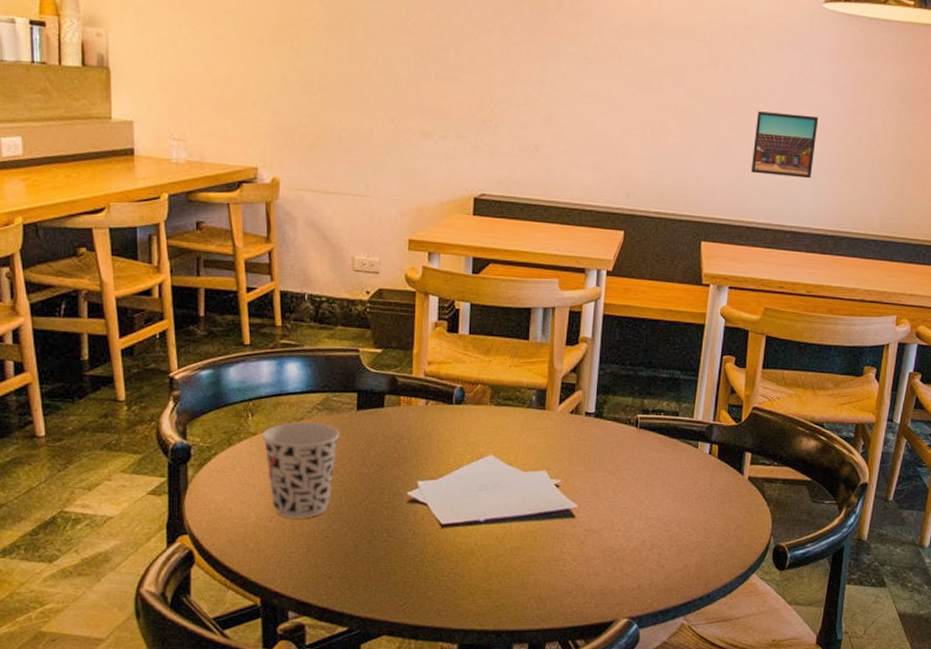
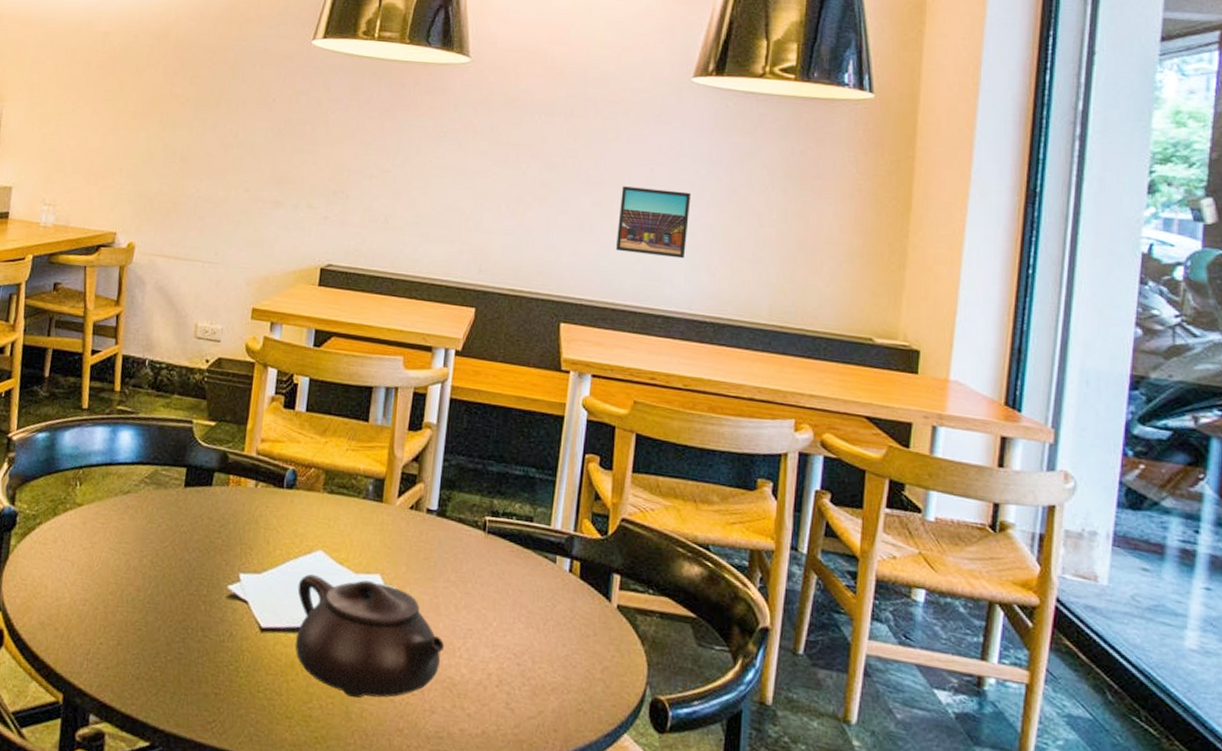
cup: present [262,421,339,519] -> none [87,494,164,605]
teapot: none [472,476,605,572] -> present [295,574,445,698]

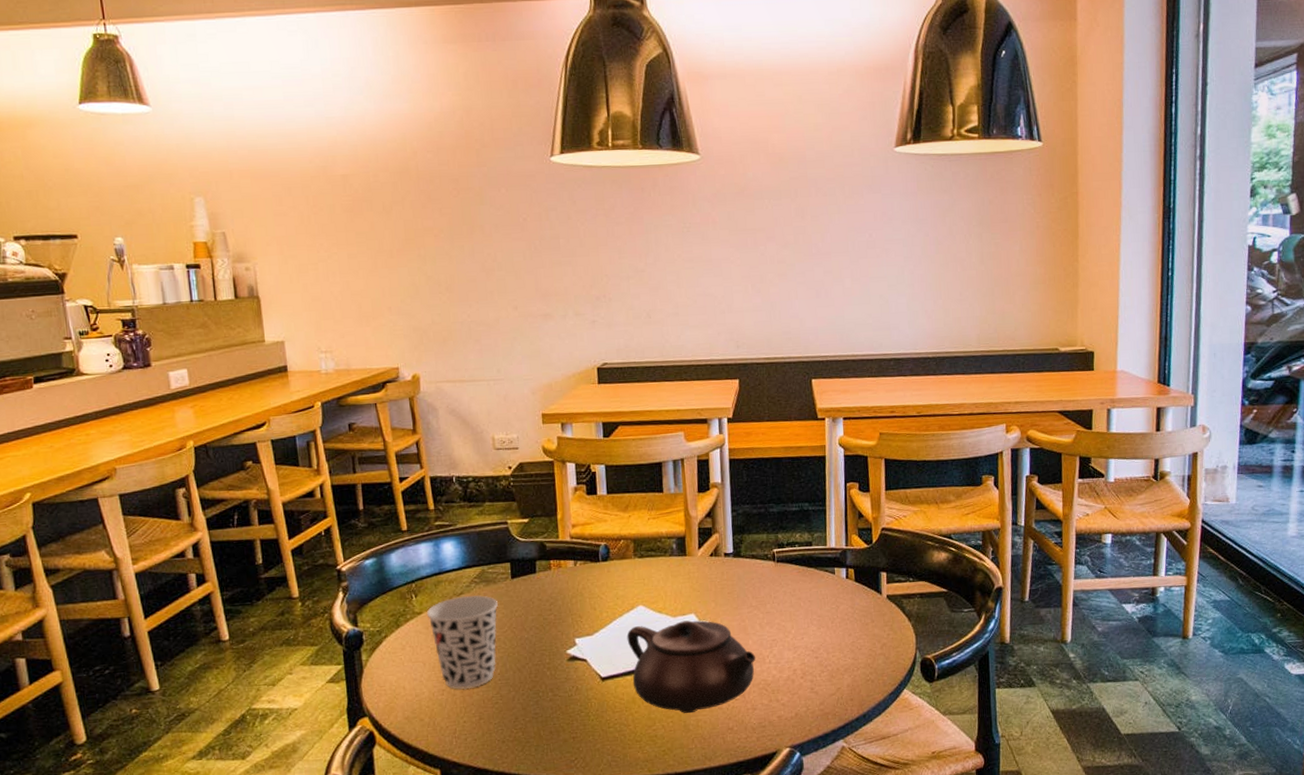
cup: none [87,494,164,605] -> present [426,594,498,690]
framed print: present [615,186,692,259] -> none [847,250,907,310]

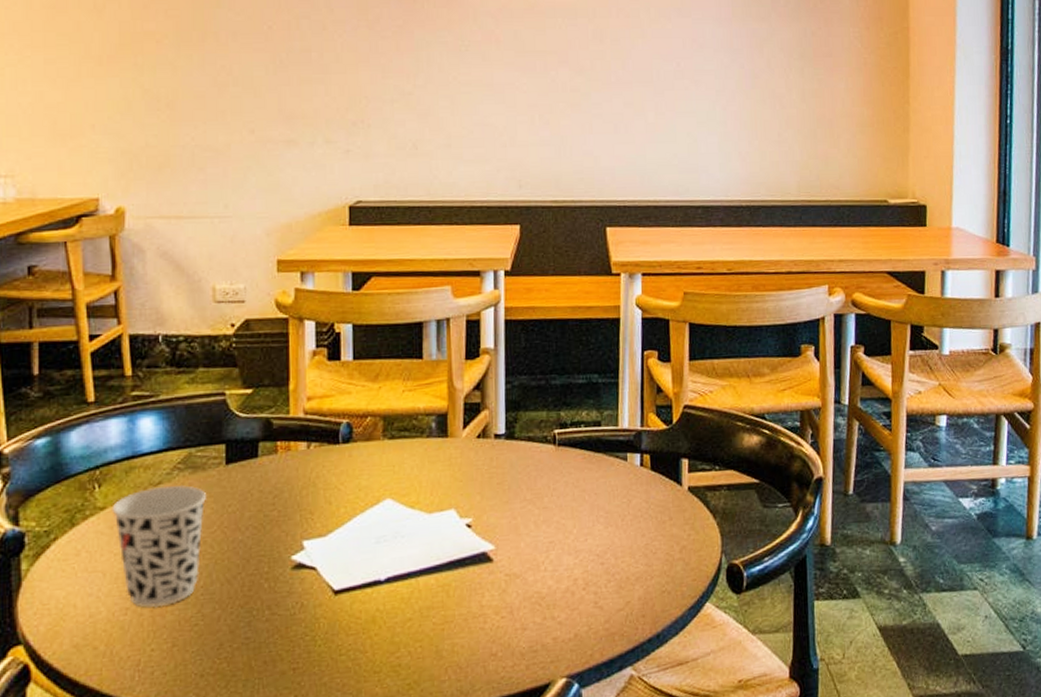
teapot: present [627,620,756,714] -> none [369,517,529,636]

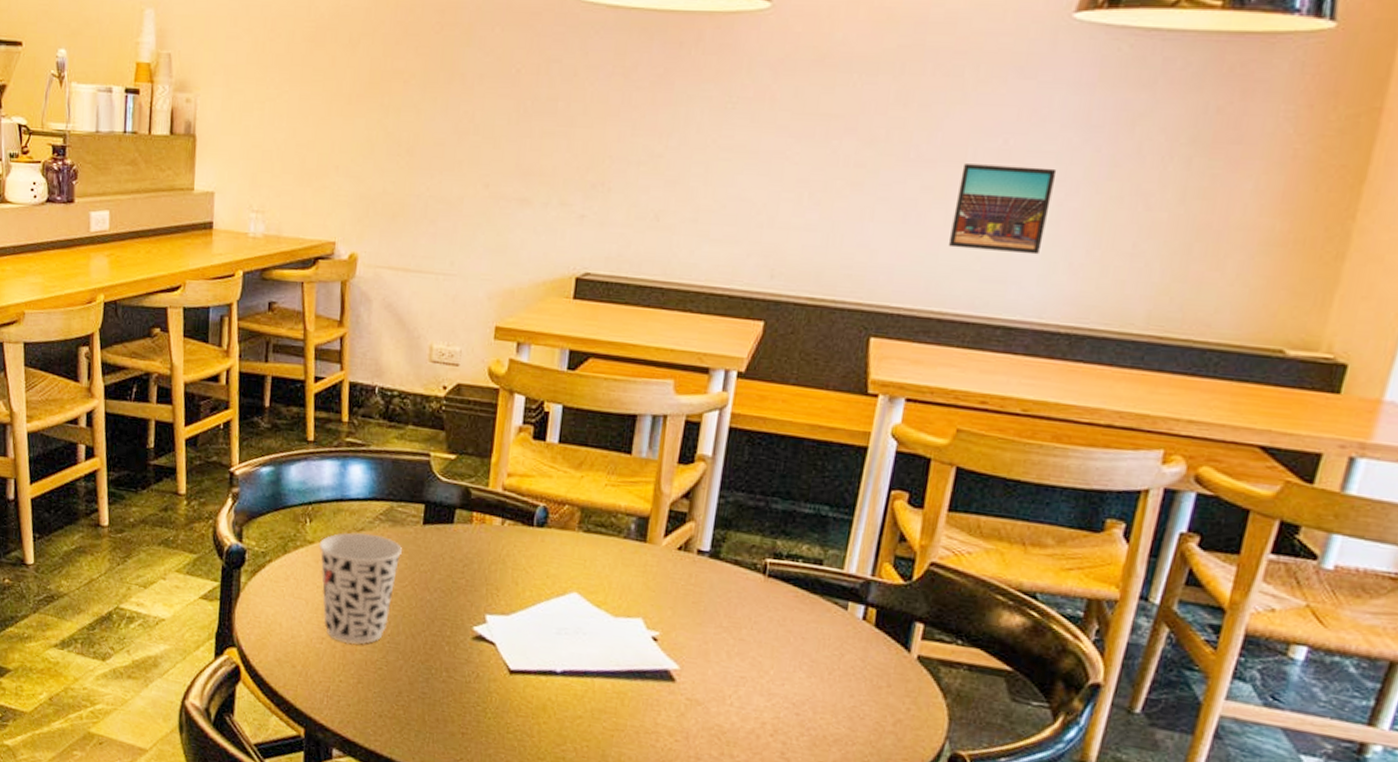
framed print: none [651,82,718,149] -> present [948,164,1057,255]

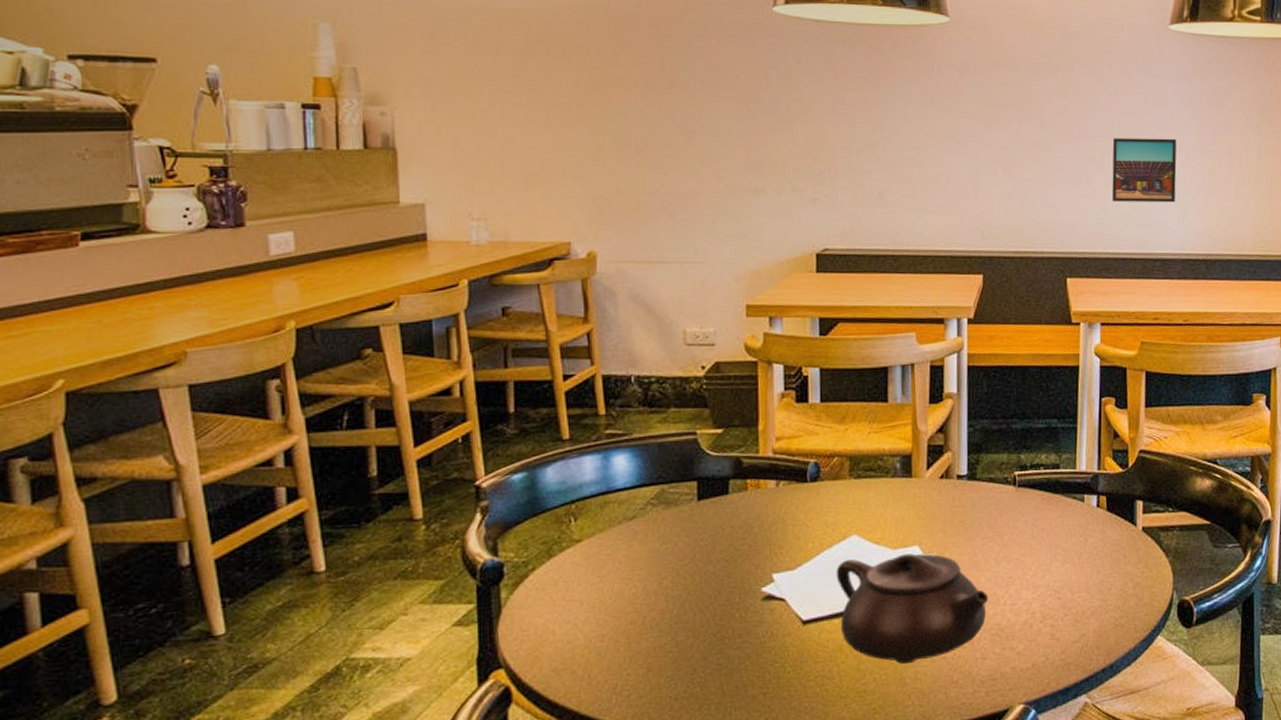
cup: present [318,531,402,644] -> none [587,519,679,635]
teapot: none [547,617,714,743] -> present [836,553,989,664]

